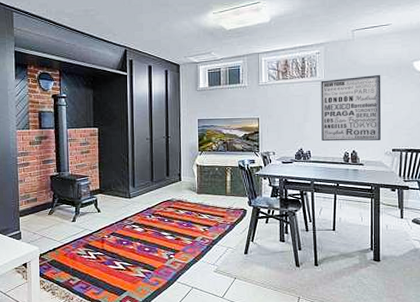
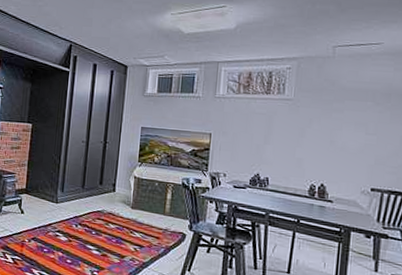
wall art: present [321,75,381,142] -> none [283,99,365,176]

